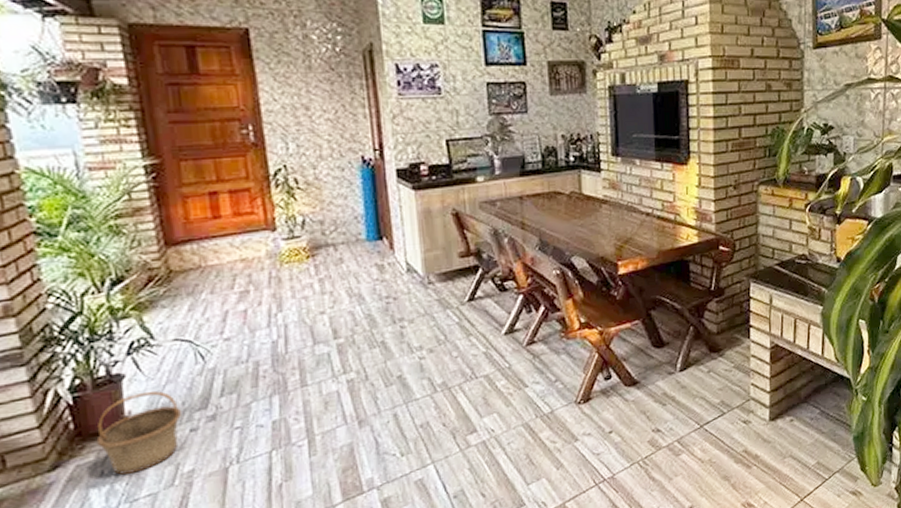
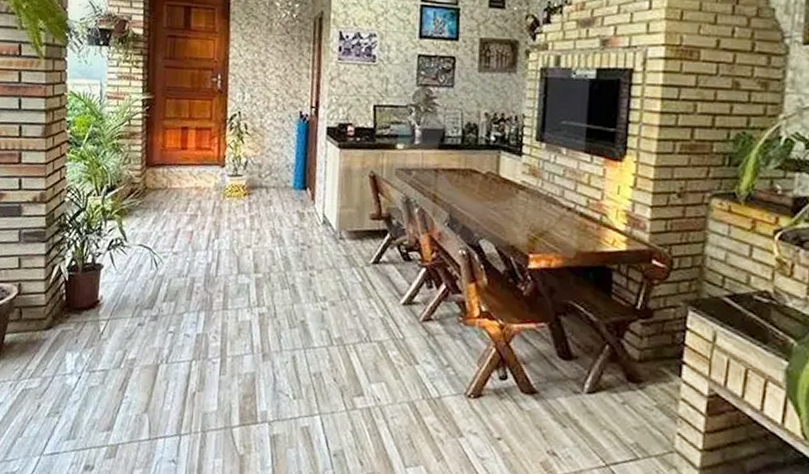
basket: present [96,390,183,475] -> none [77,283,136,349]

